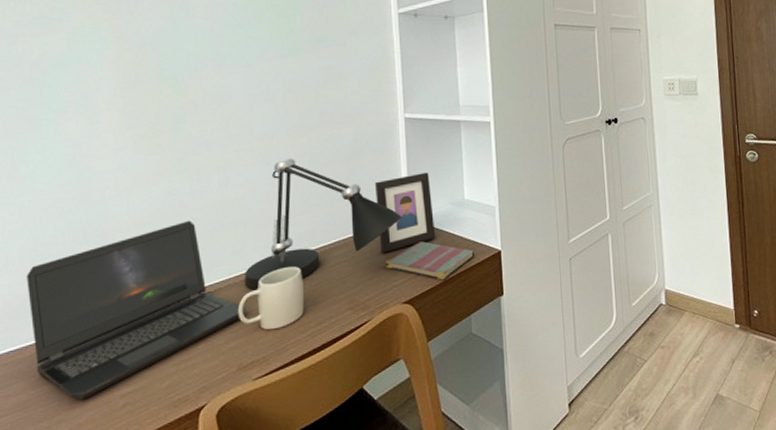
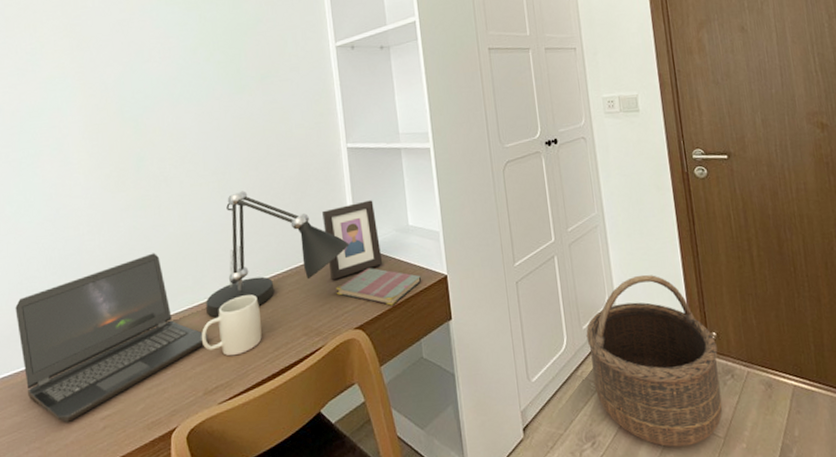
basket: none [635,254,760,421] -> present [586,274,723,447]

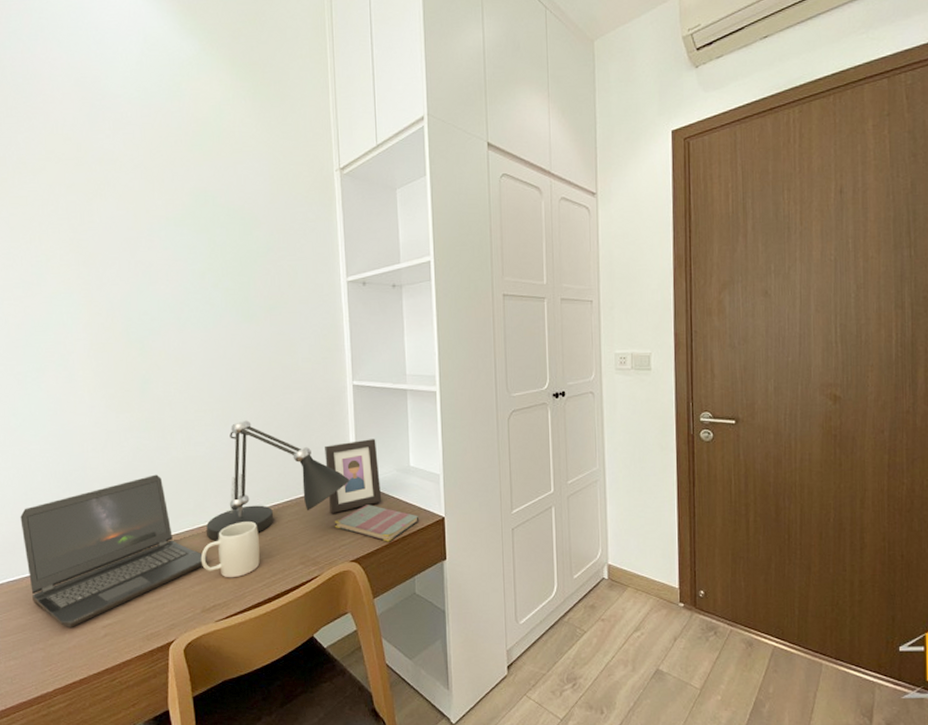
basket: present [586,274,723,447] -> none [576,531,703,694]

